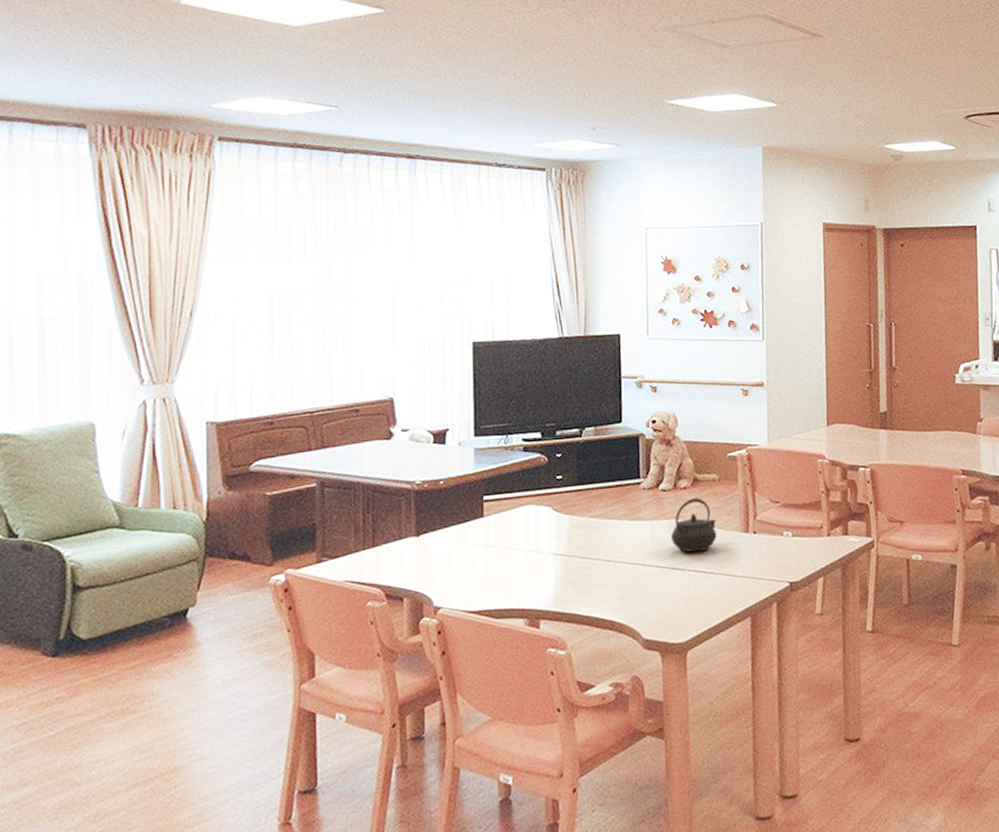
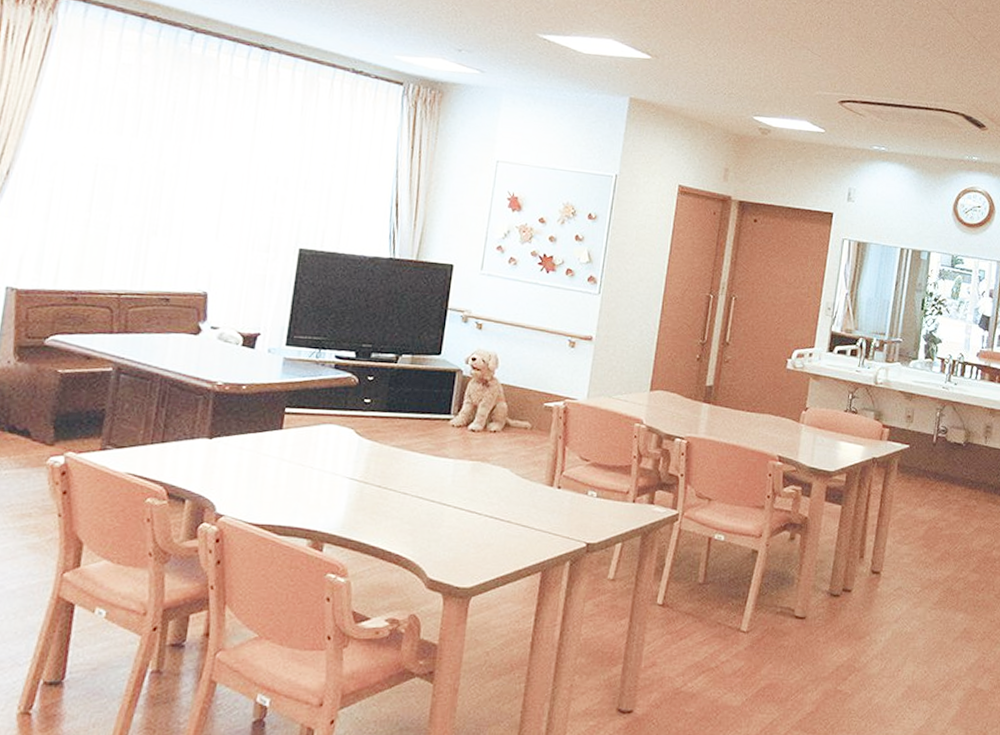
kettle: present [670,498,717,553] -> none [472,443,521,499]

